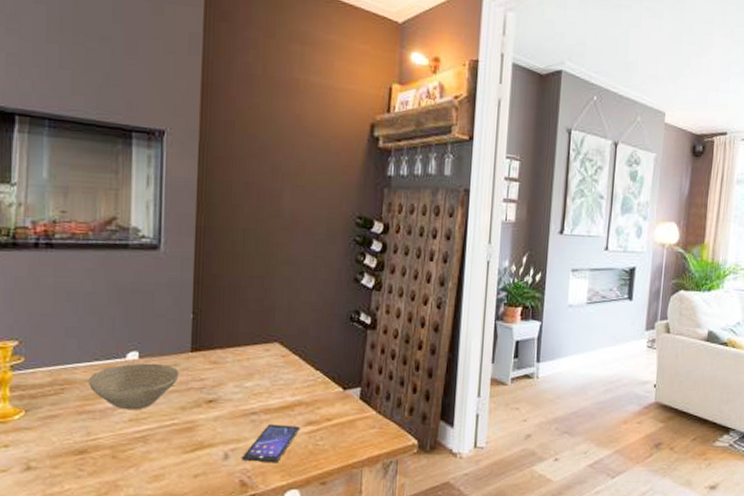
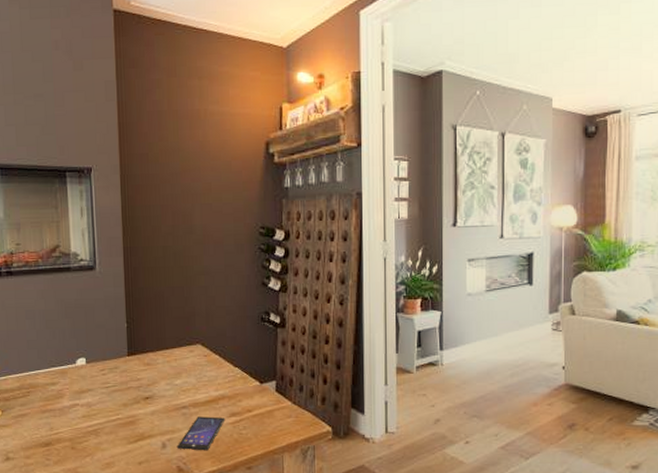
bowl: present [88,363,180,410] -> none [47,367,120,408]

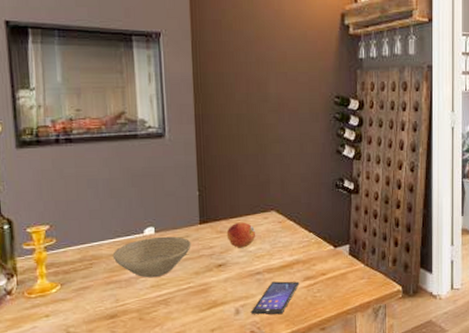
bowl: none [47,367,120,408] -> present [112,236,191,278]
fruit: none [153,355,182,381] -> present [226,222,256,248]

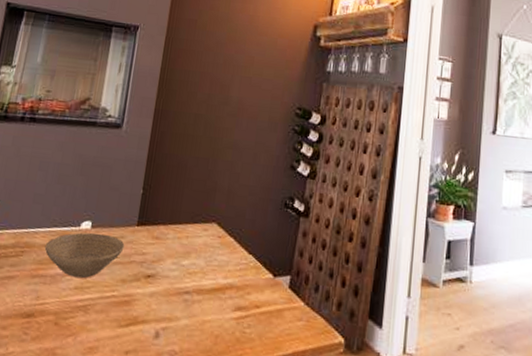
fruit: present [226,222,256,248] -> none [161,230,193,260]
smartphone: present [250,281,300,315] -> none [170,305,230,348]

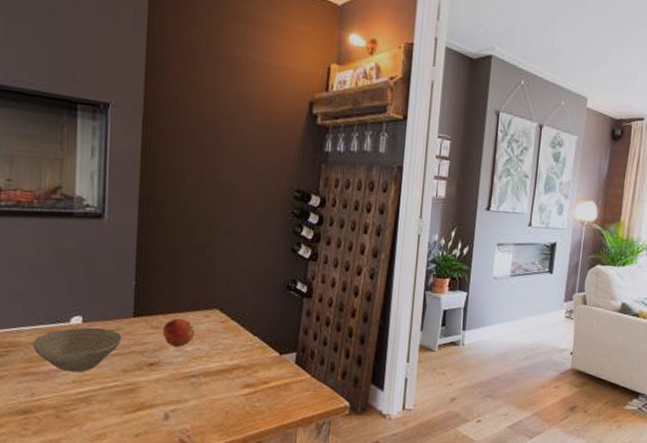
fruit: none [161,230,193,260] -> present [162,318,195,347]

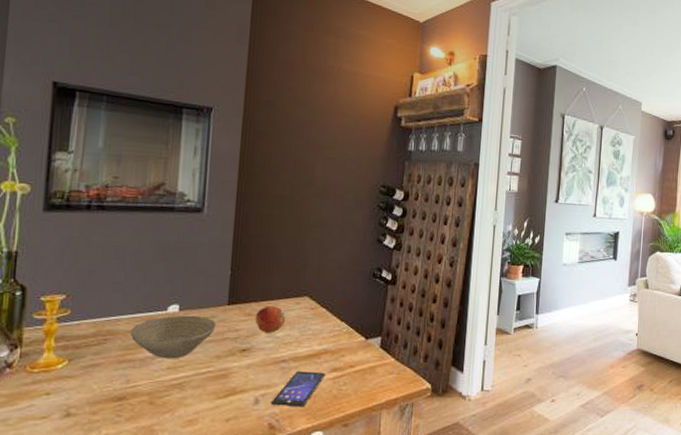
smartphone: none [181,387,239,424] -> present [270,371,326,407]

